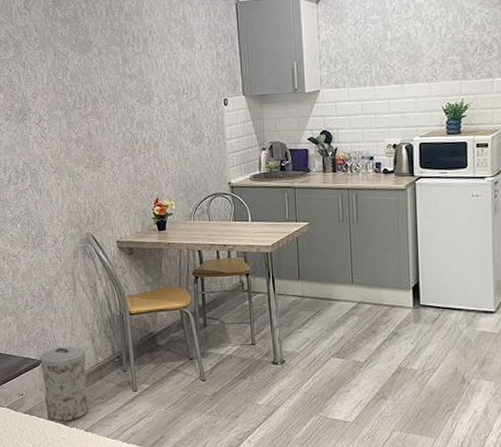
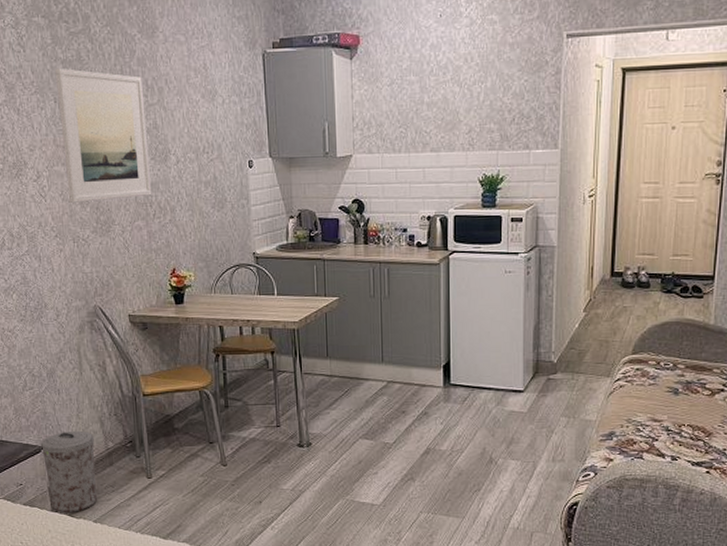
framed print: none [55,25,138,142] -> present [54,68,152,203]

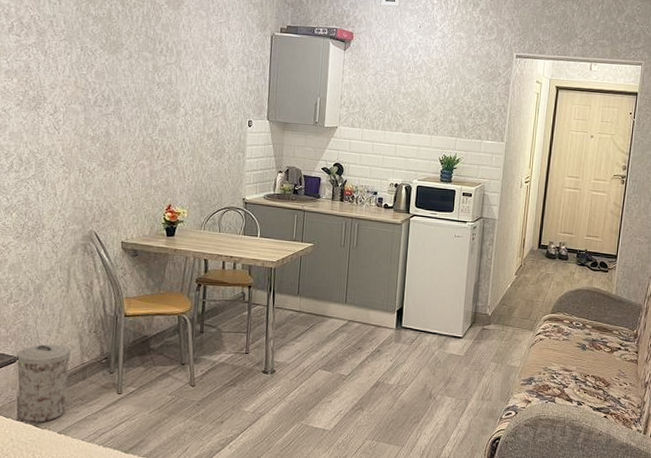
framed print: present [54,68,152,203] -> none [81,22,164,140]

